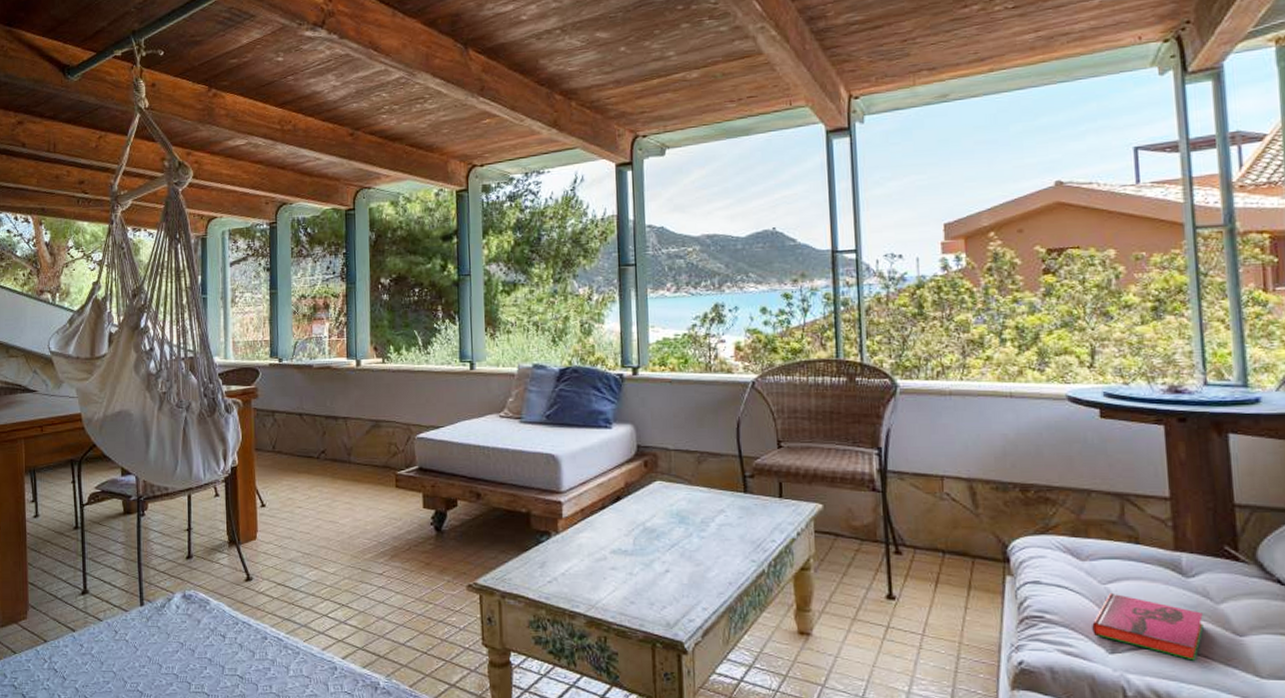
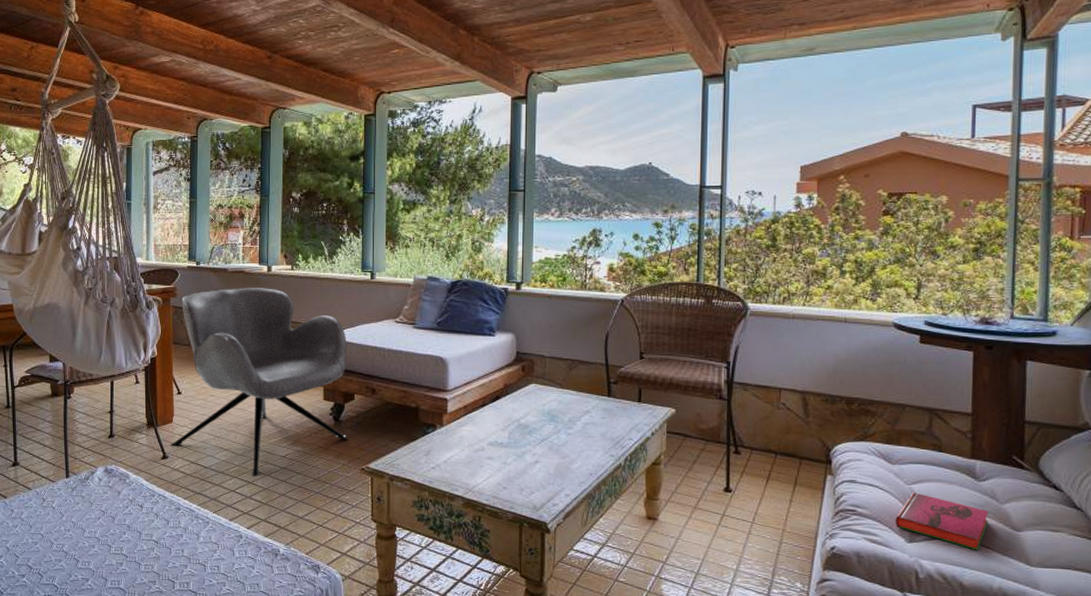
armchair: none [254,384,453,598] -> present [170,288,348,476]

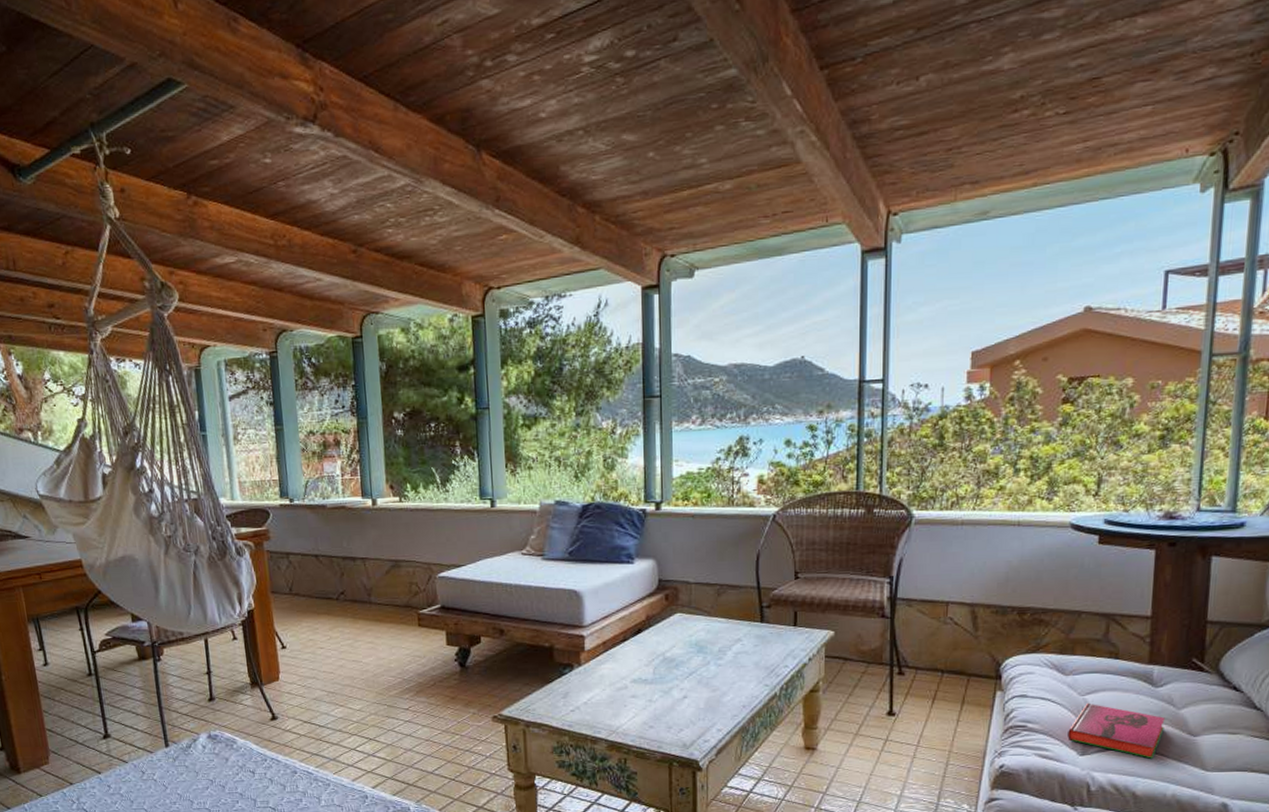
armchair: present [170,288,348,476] -> none [276,524,477,732]

